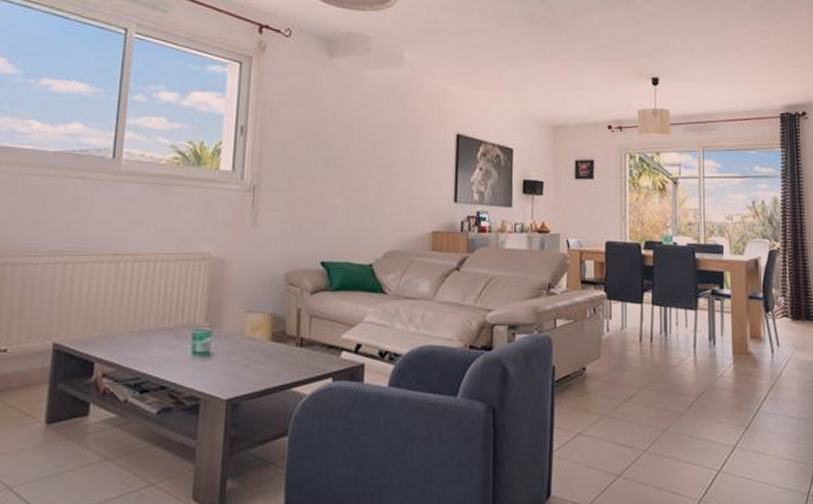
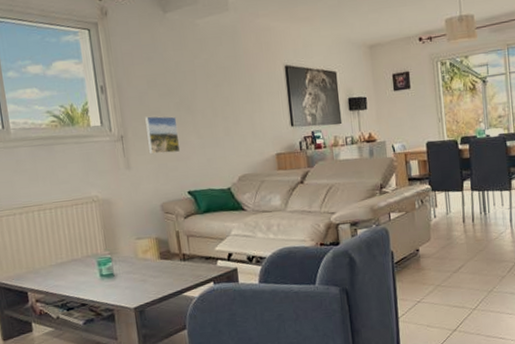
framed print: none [284,168,323,215] -> present [145,116,181,155]

